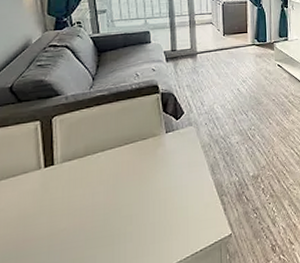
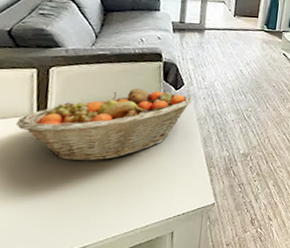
fruit basket: none [25,122,194,211] -> present [15,88,192,161]

